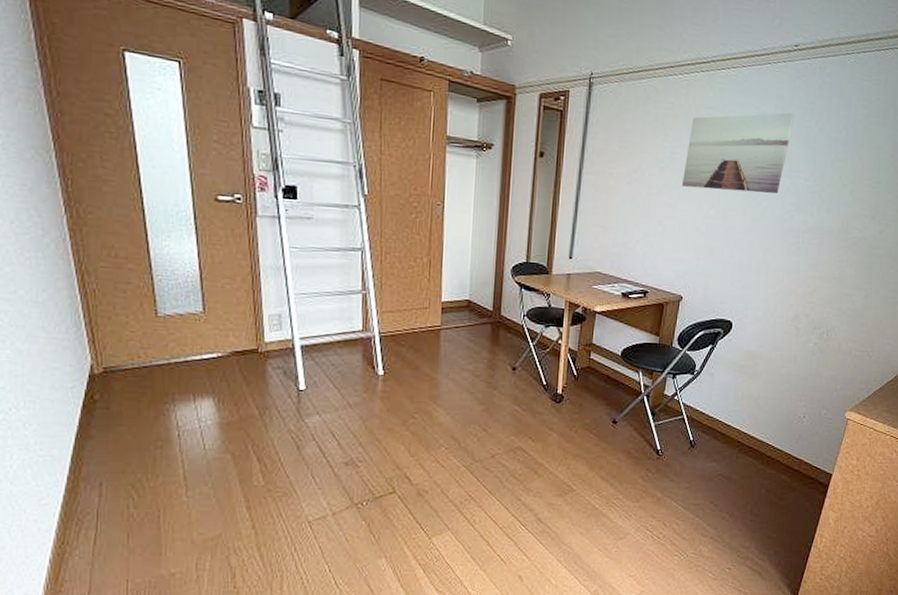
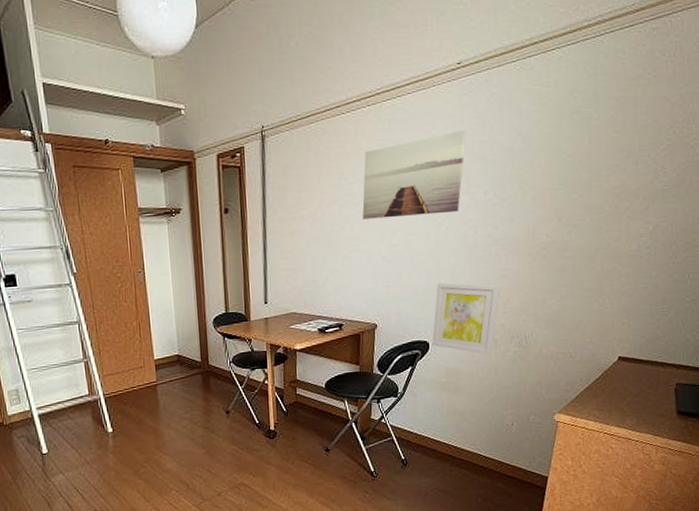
wall art: none [735,262,809,343] -> present [432,282,501,355]

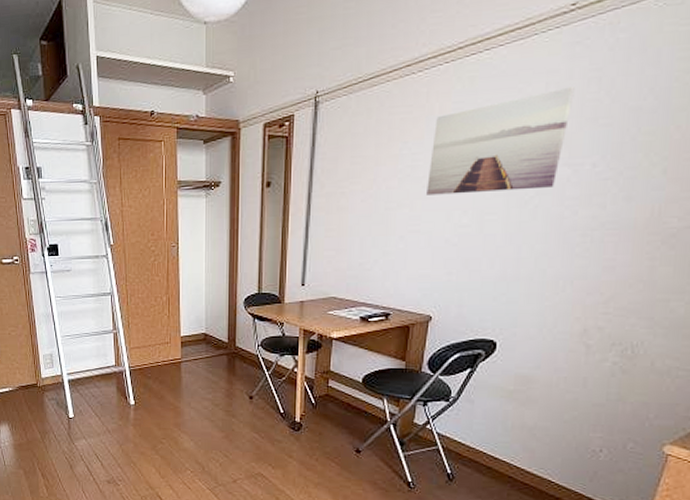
wall art: present [432,282,501,355] -> none [500,272,603,363]

